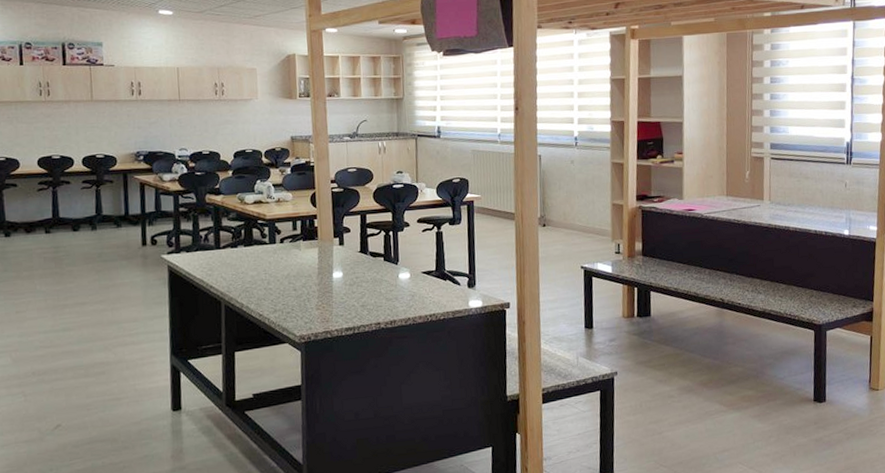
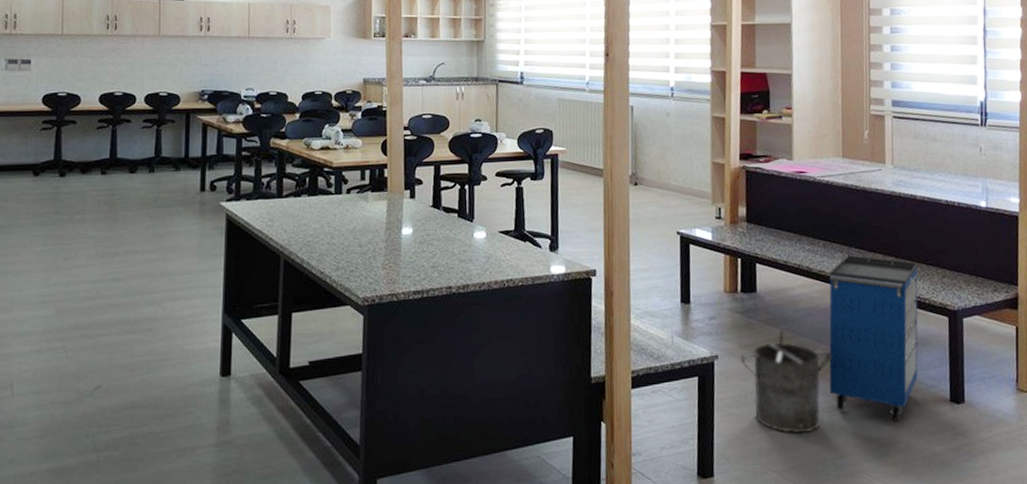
bucket: none [637,348,716,434] -> present [741,331,832,434]
cabinet: none [712,281,790,420] -> present [829,255,919,421]

